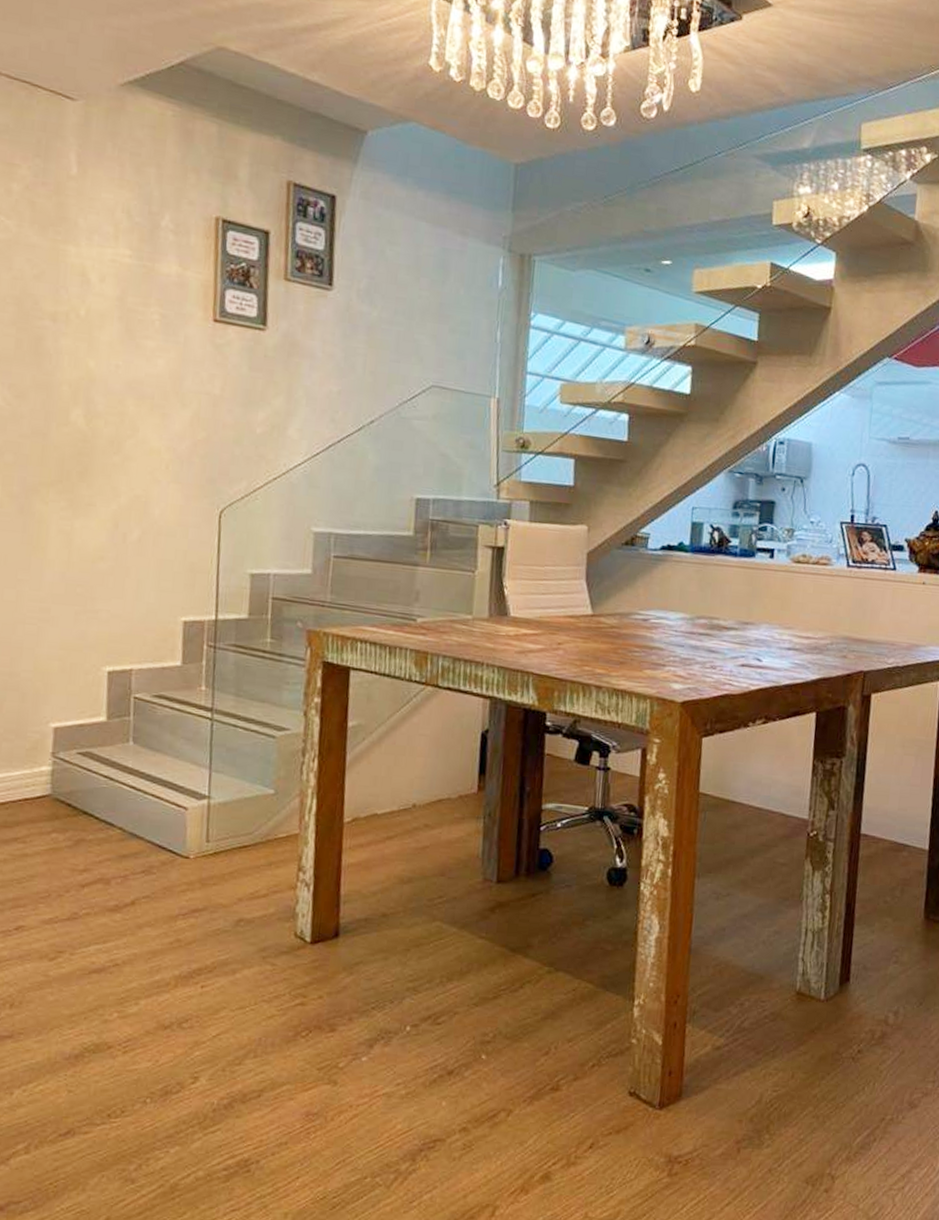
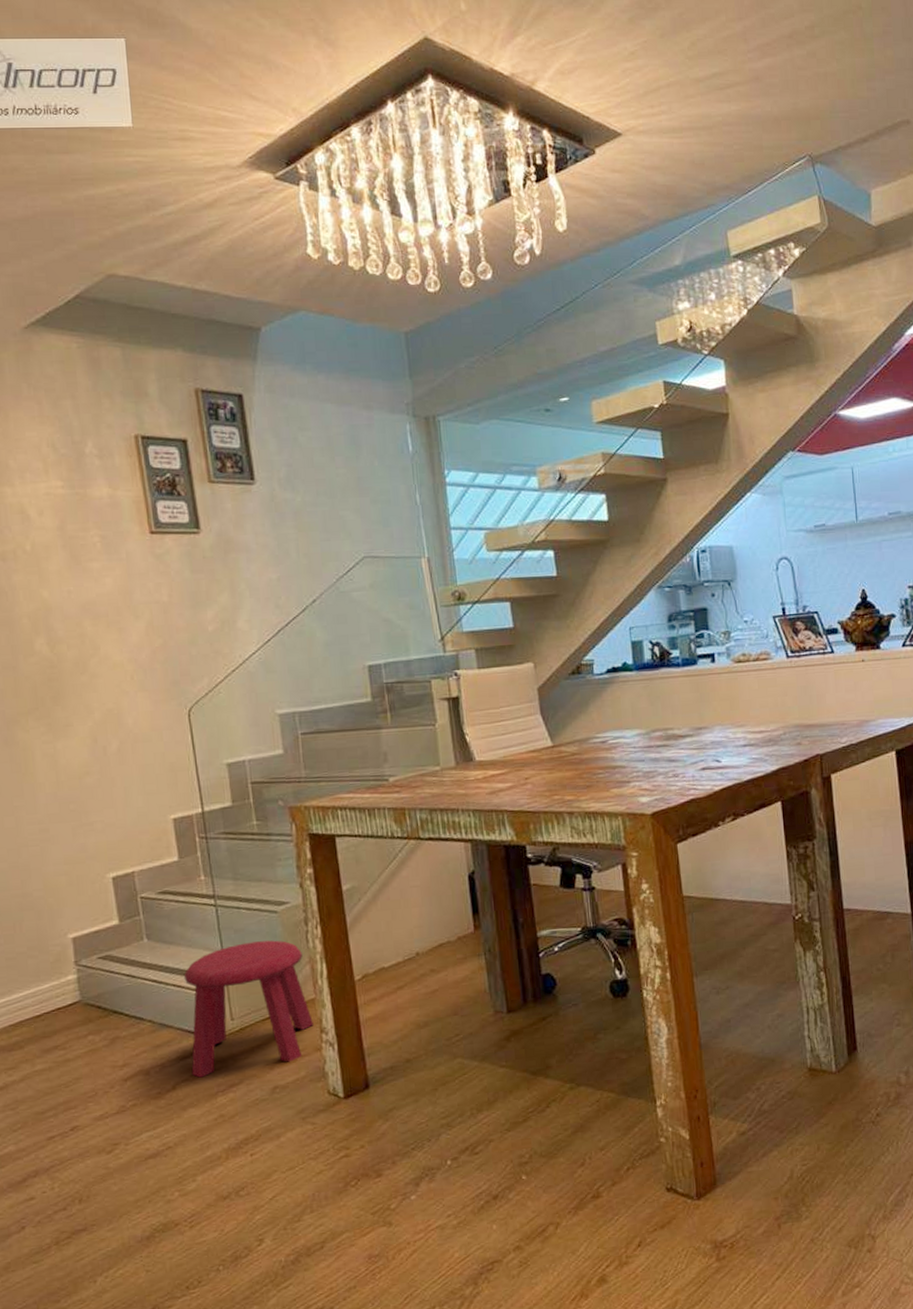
stool: none [154,763,294,897] -> present [183,940,313,1078]

